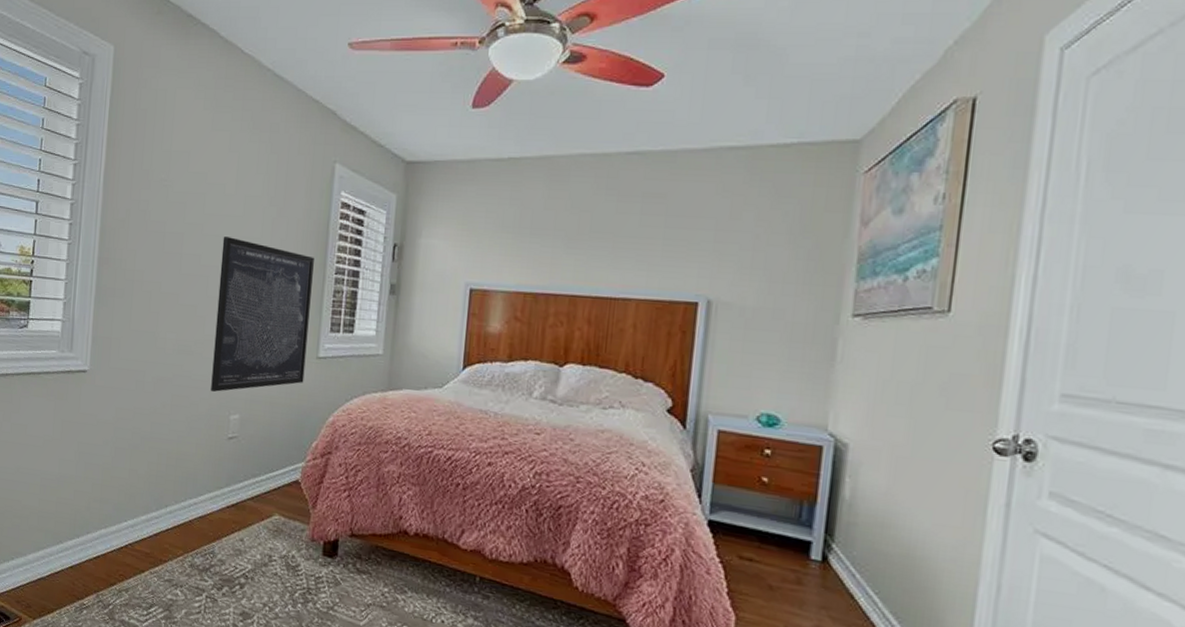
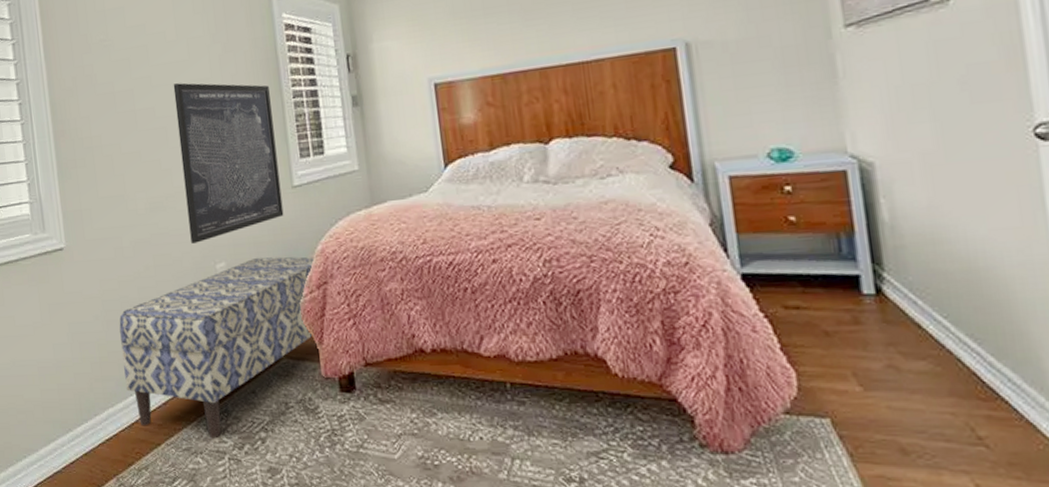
bench: none [122,416,324,576] -> present [119,257,314,439]

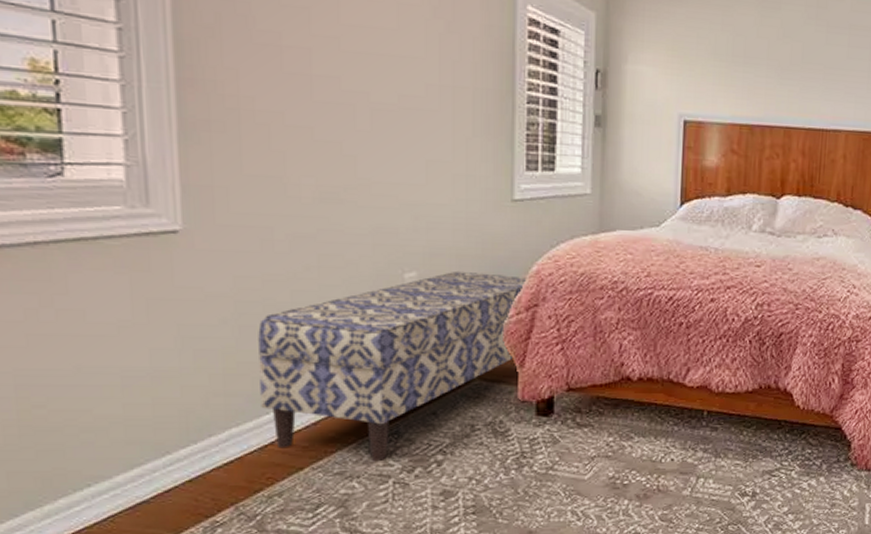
wall art: present [173,83,284,243] -> none [371,54,499,247]

